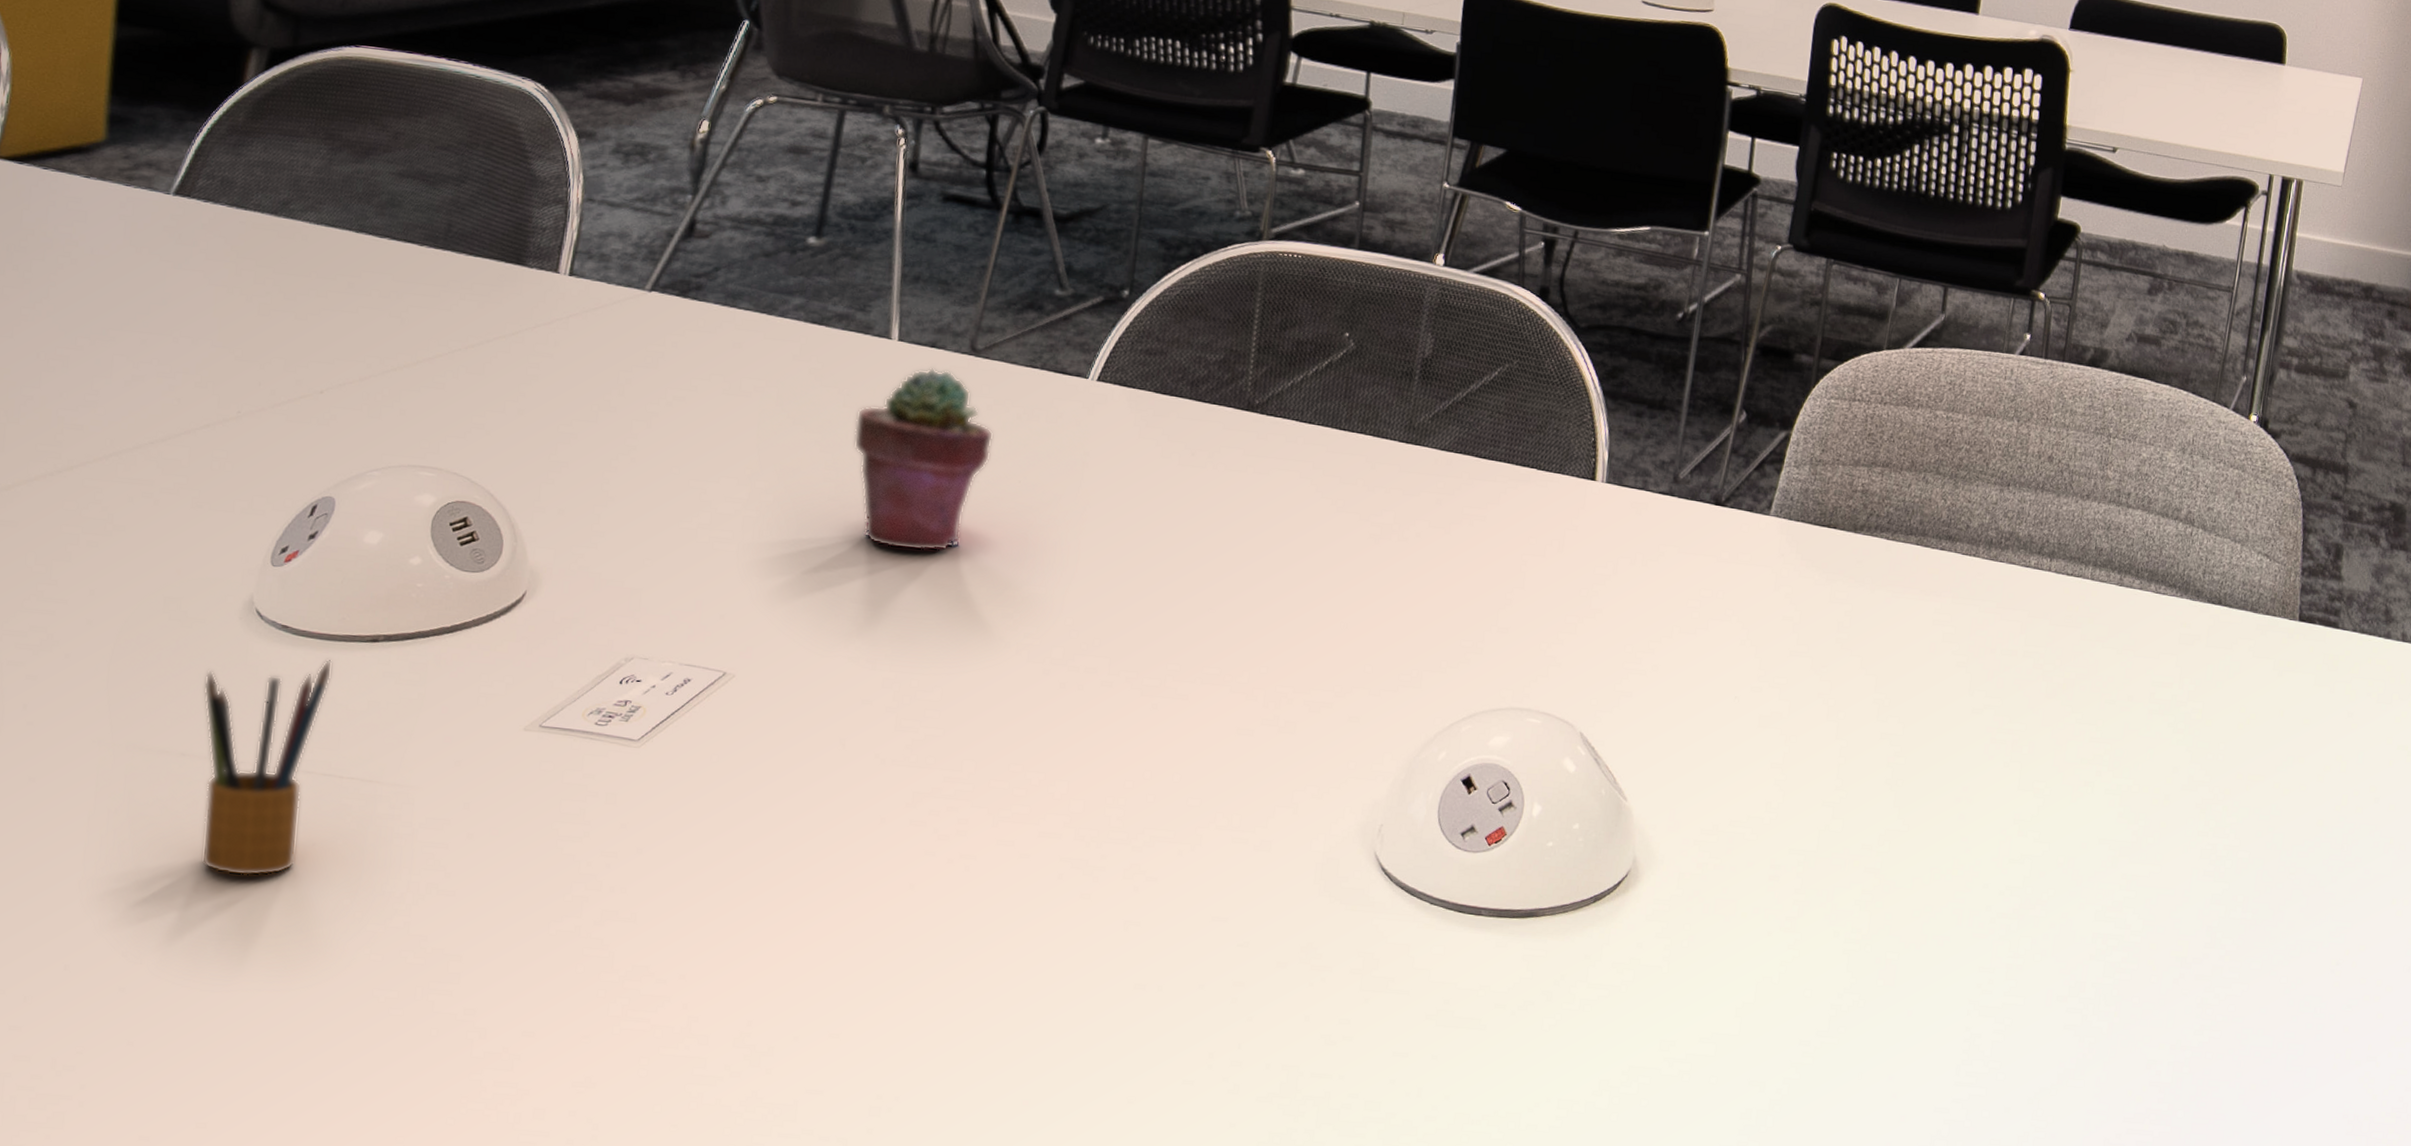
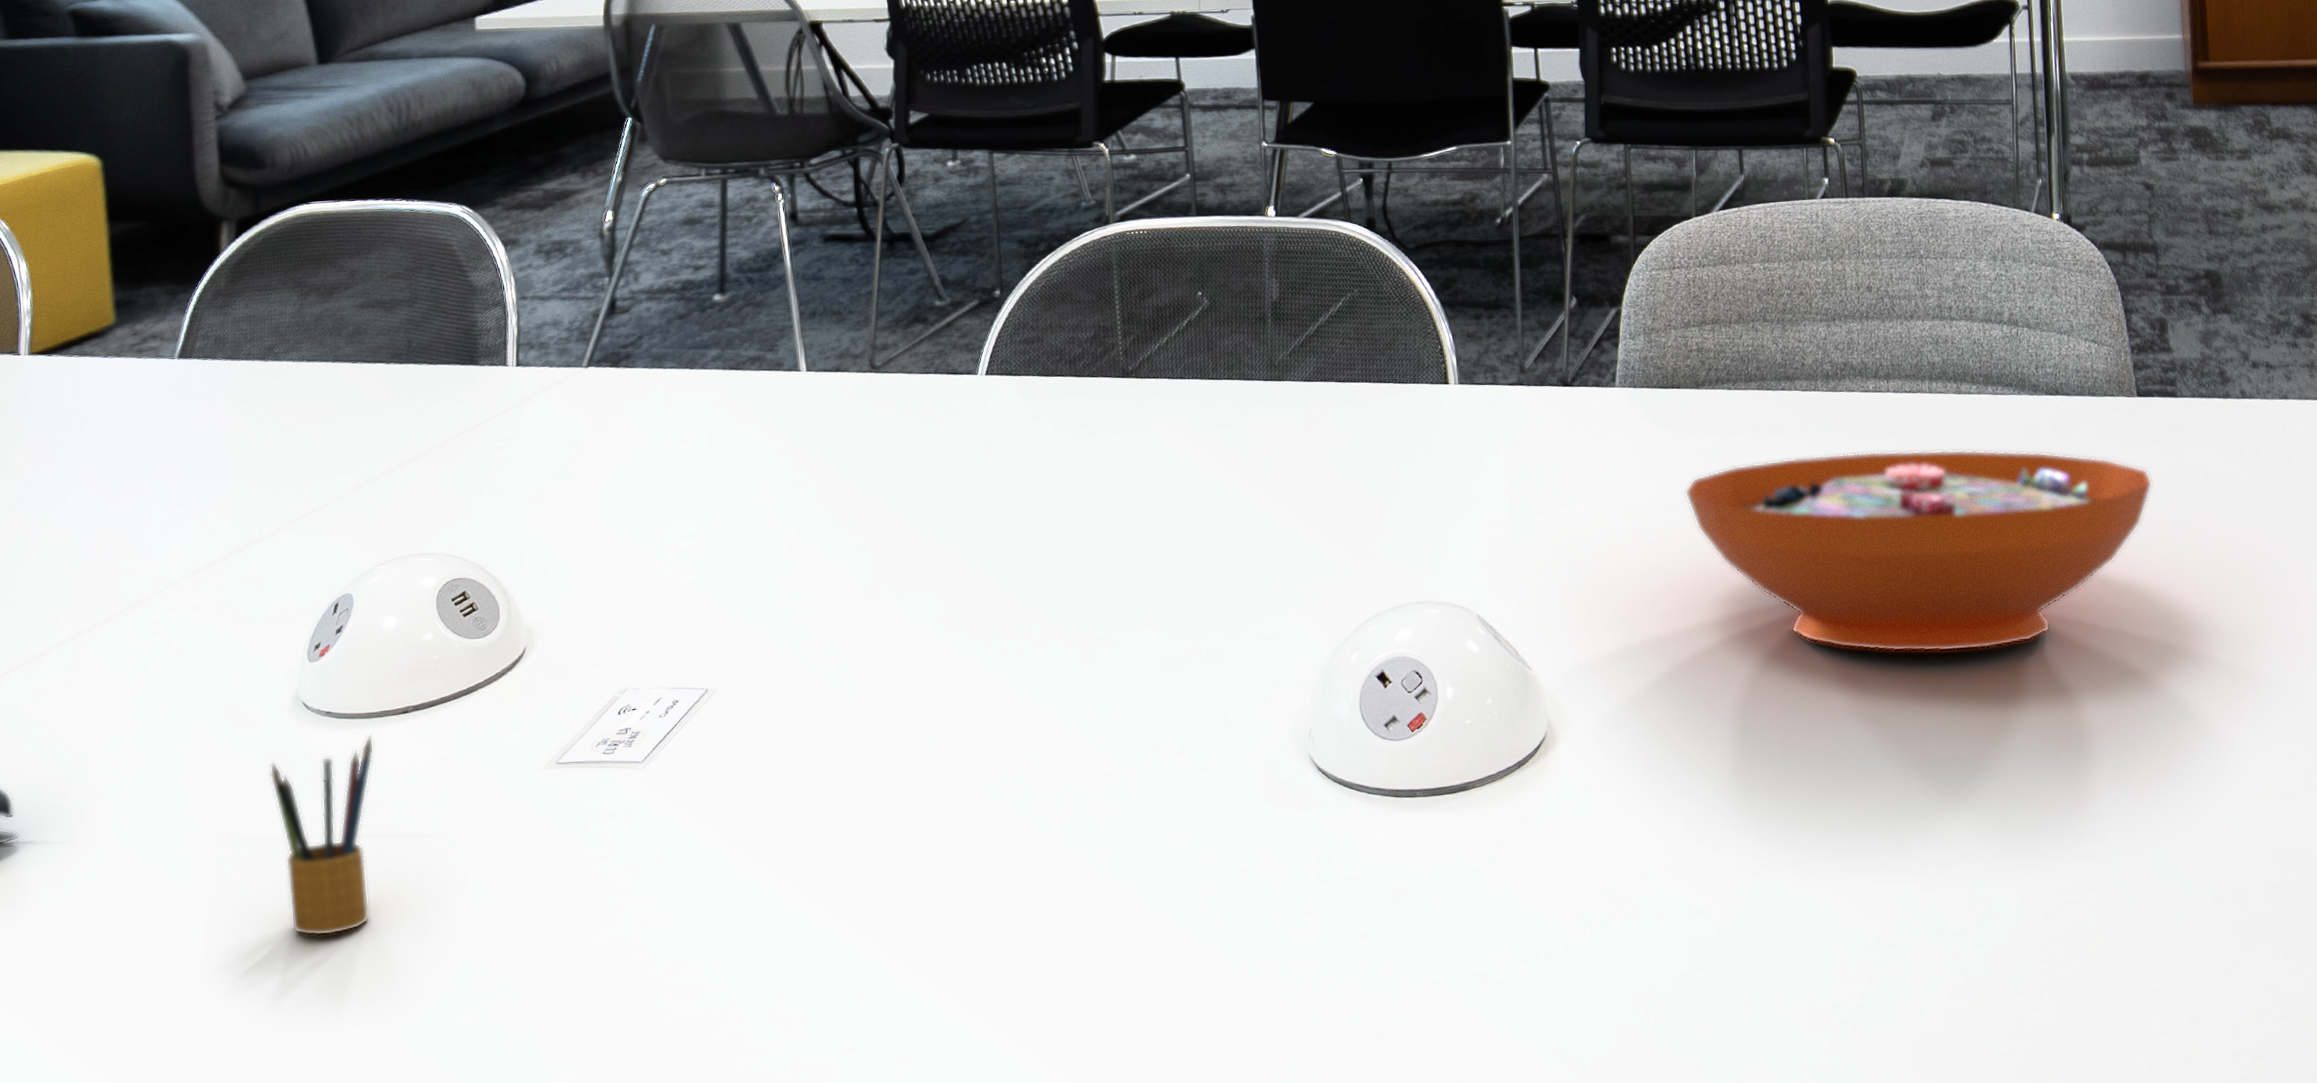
potted succulent: present [854,368,994,552] -> none [781,389,904,555]
decorative bowl: none [1820,621,2297,857] -> present [1685,449,2153,652]

